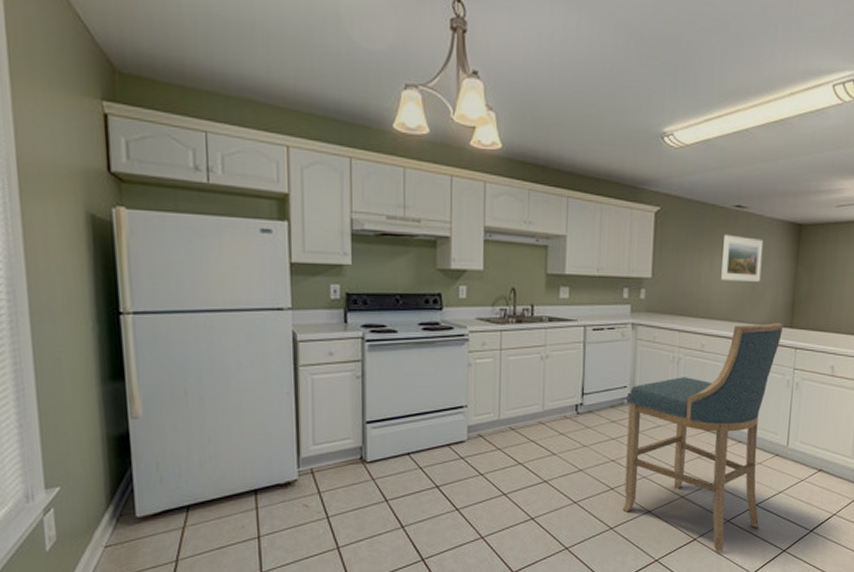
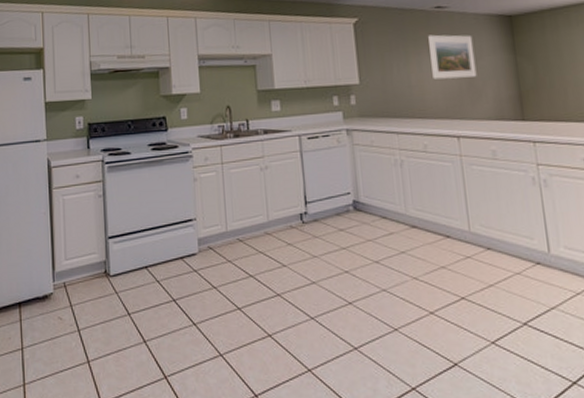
chair: present [622,323,784,551] -> none [354,117,535,381]

